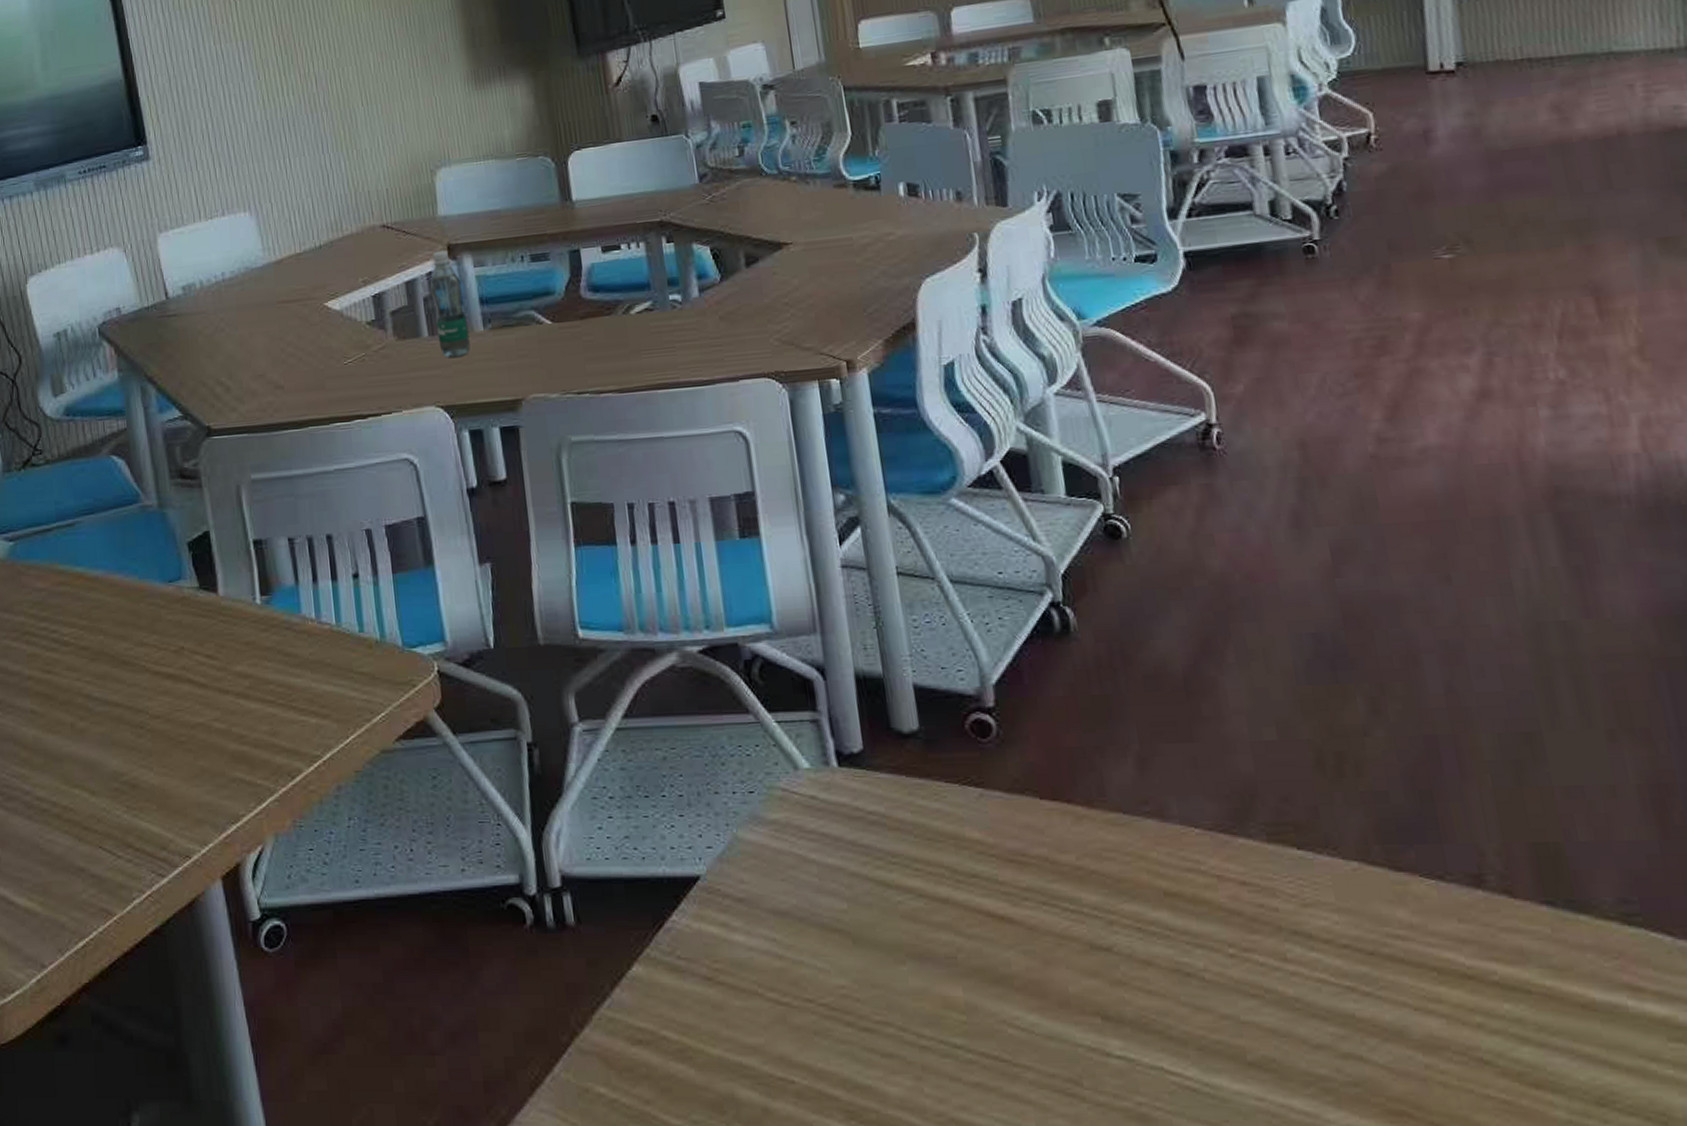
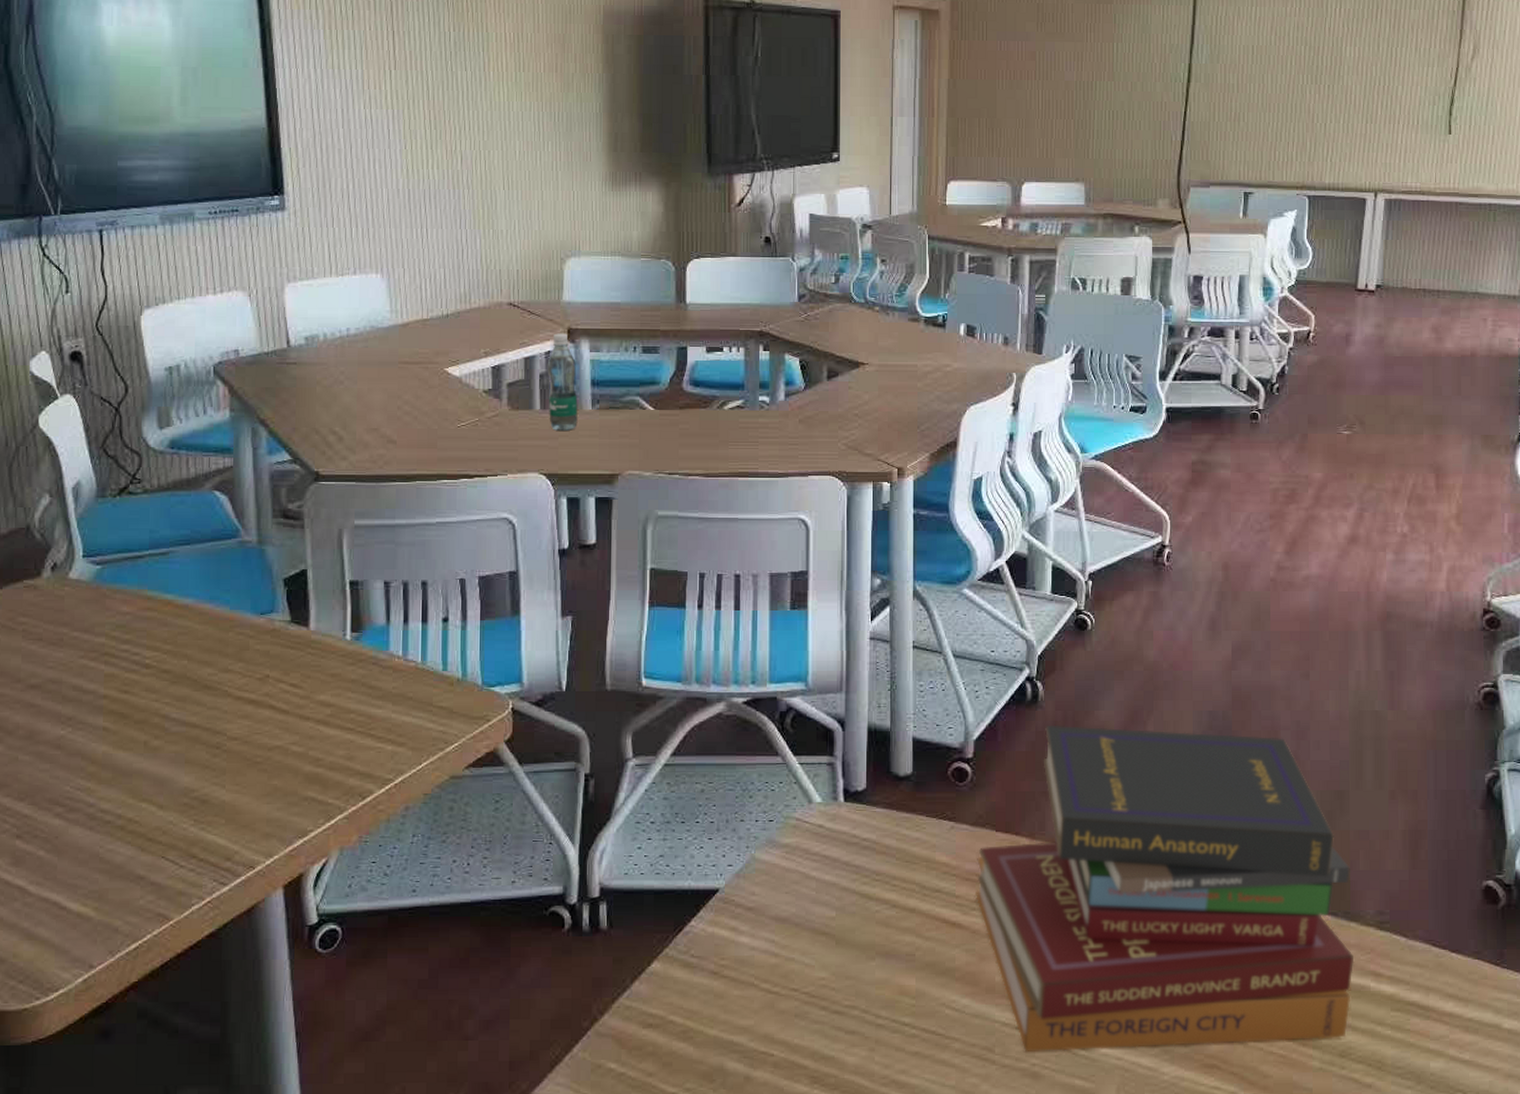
books: none [1020,660,1601,1087] -> present [976,725,1355,1051]

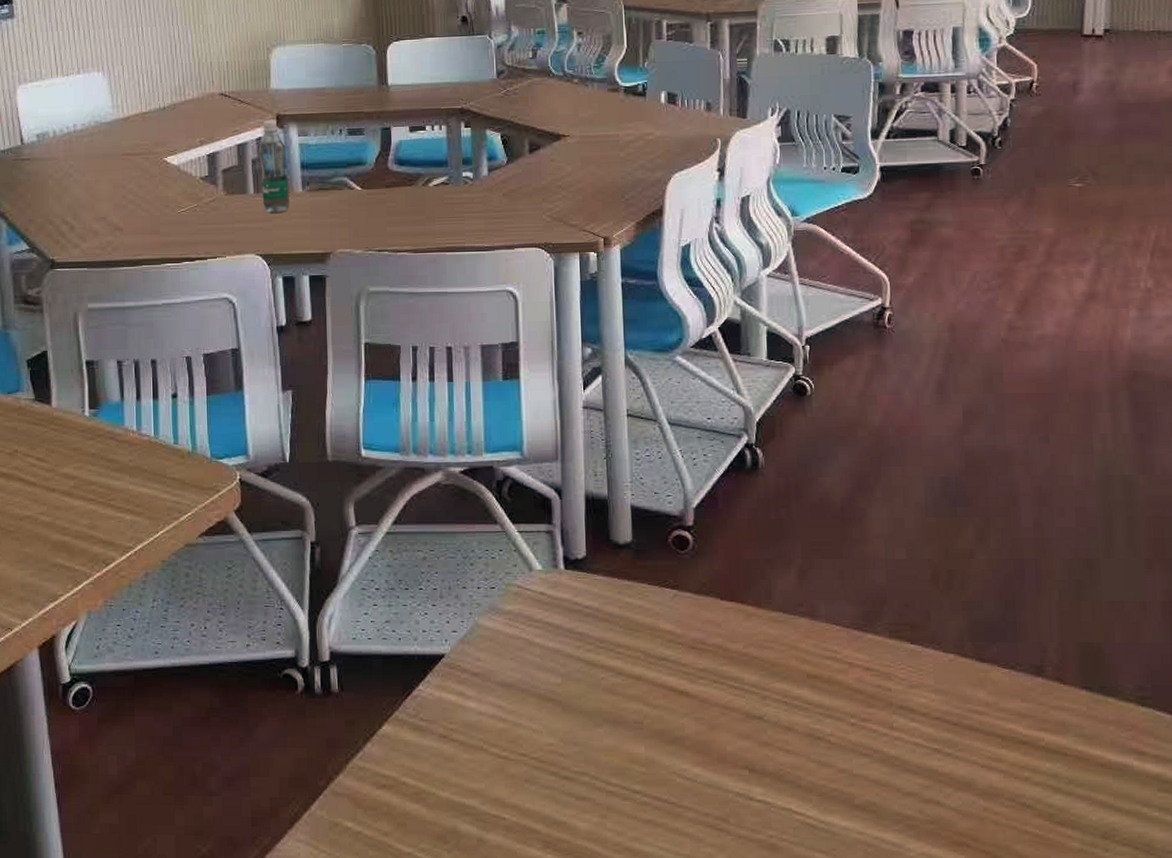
books: present [976,725,1355,1051] -> none [702,492,1114,823]

